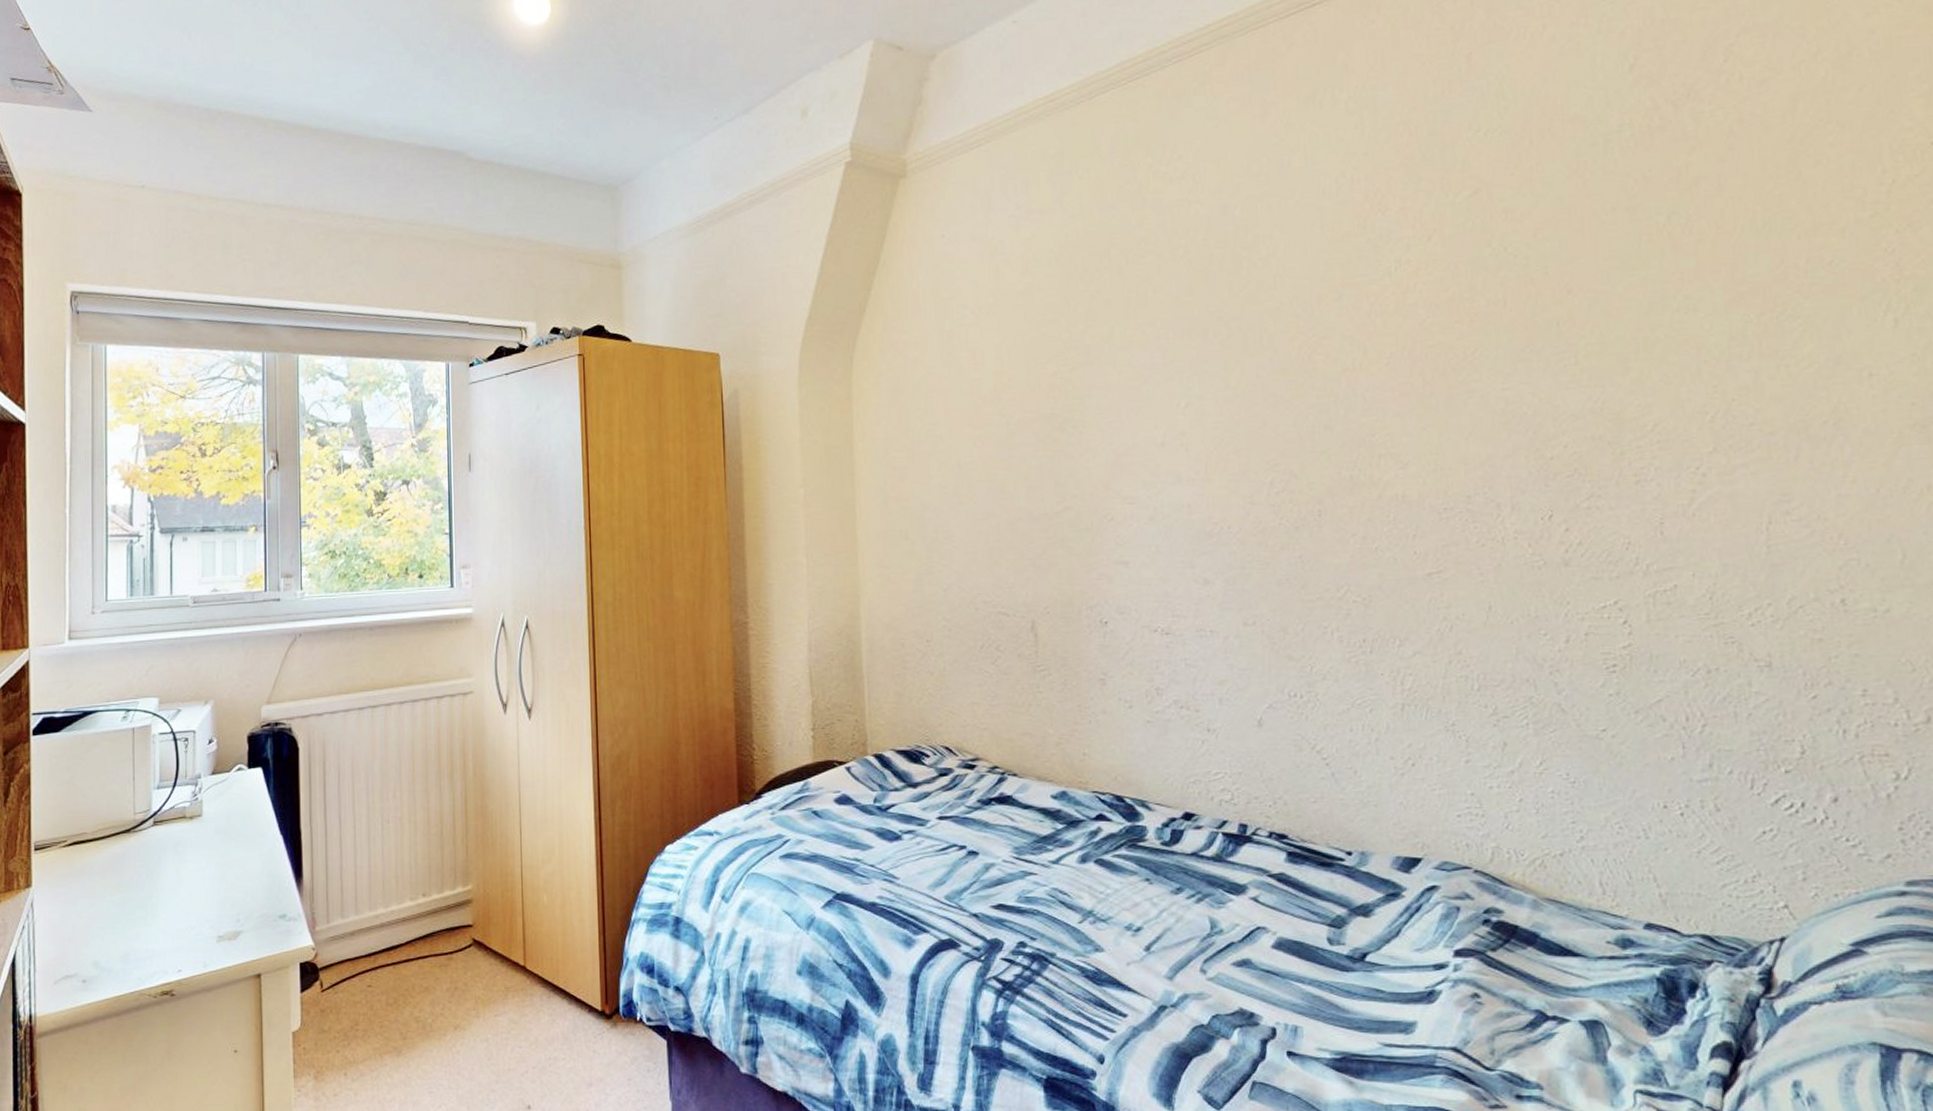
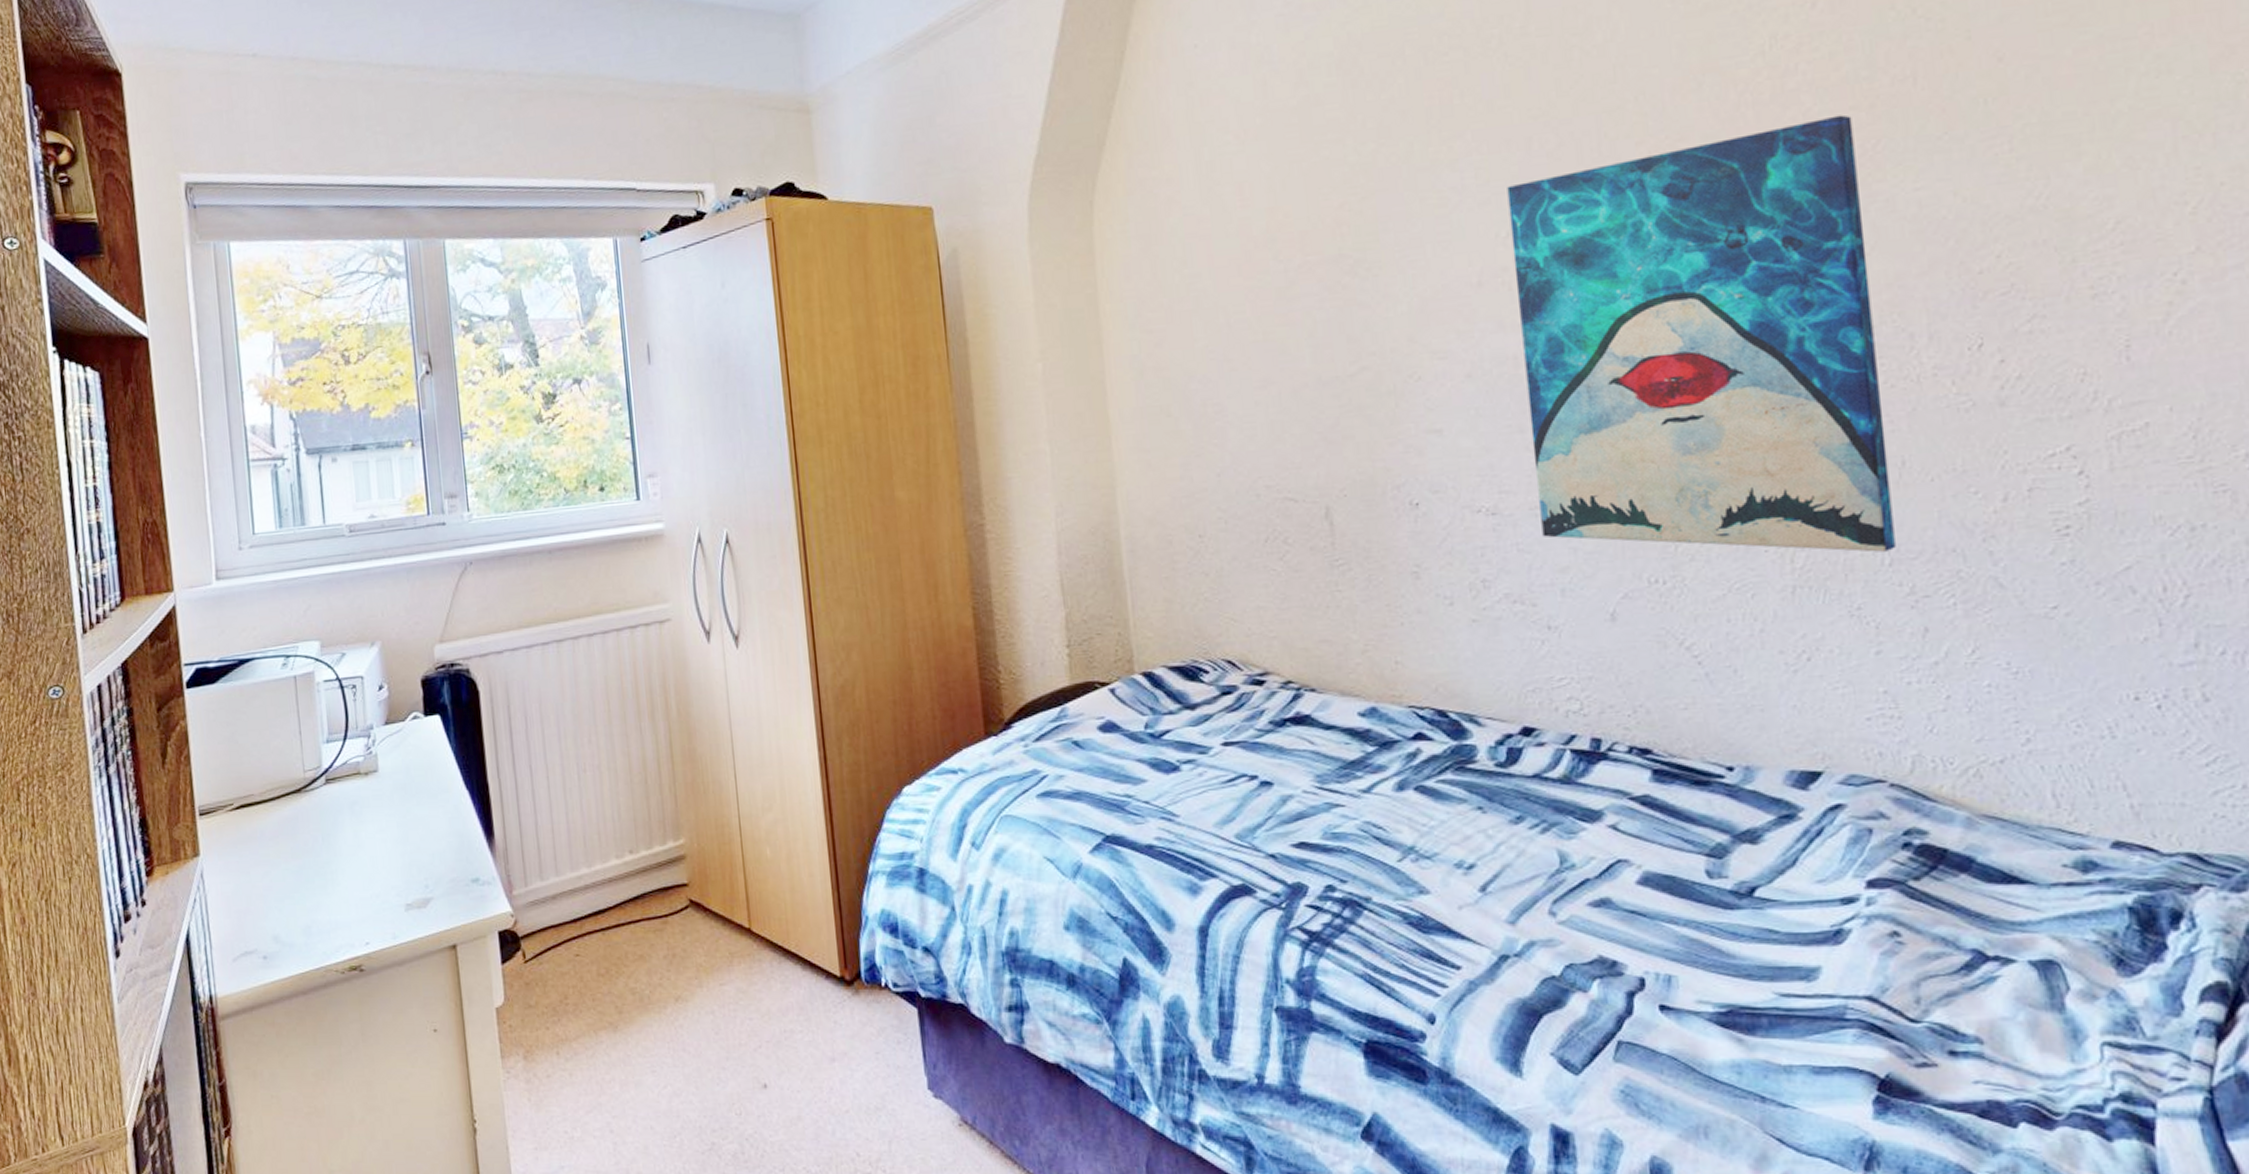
wall art: none [1187,326,1483,679] -> present [1507,114,1896,552]

